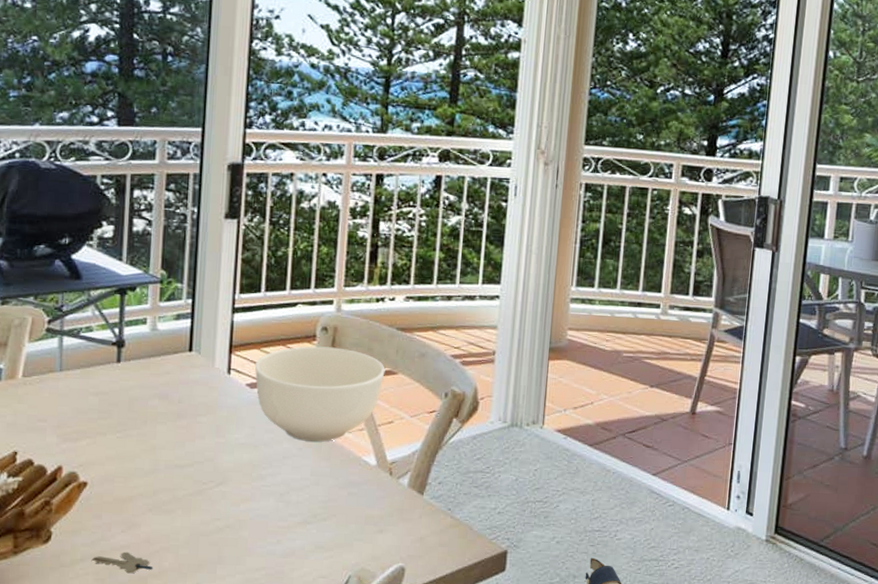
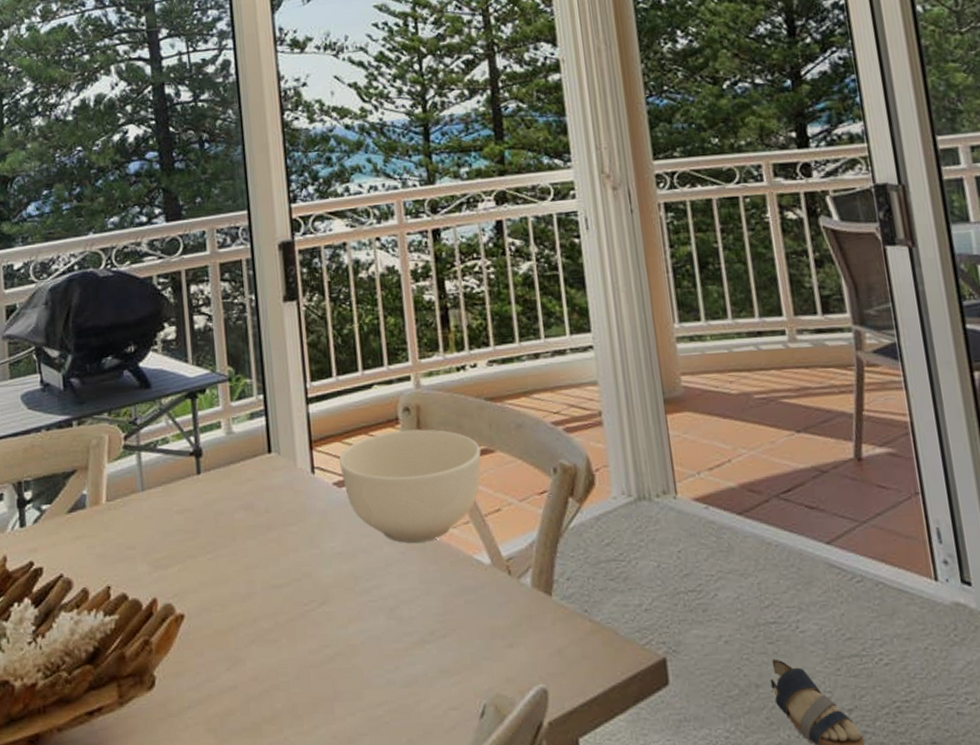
key: present [91,551,153,574] -> none [199,693,266,720]

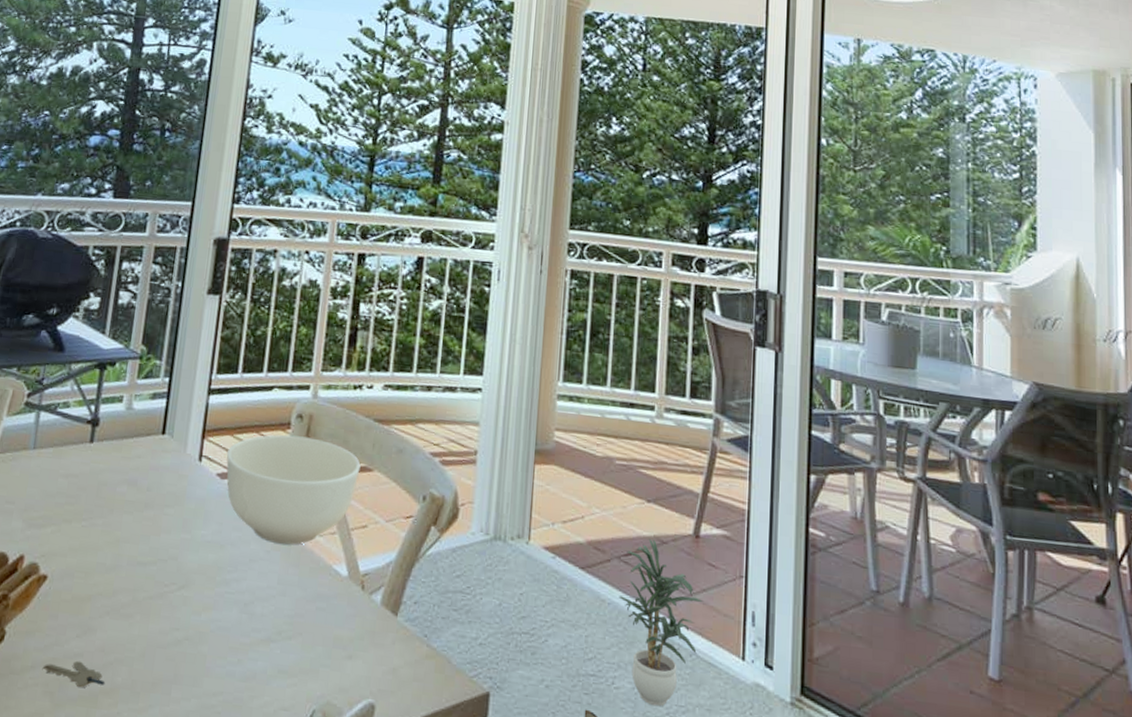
key: none [199,693,266,720] -> present [42,660,105,688]
potted plant: none [784,470,883,644] -> present [619,538,703,707]

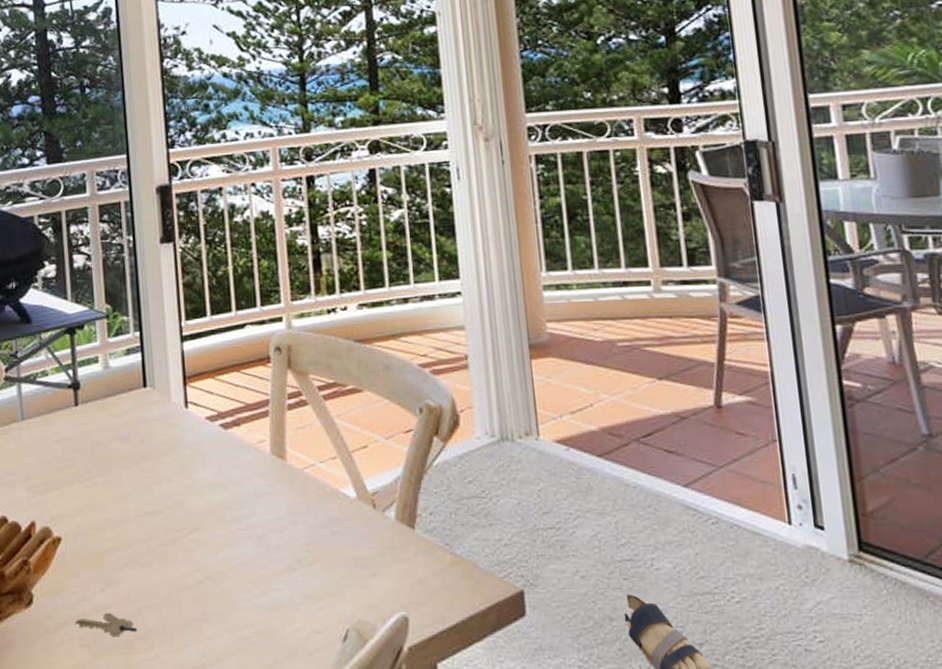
bowl: present [226,435,361,545] -> none [211,368,350,476]
potted plant: present [619,538,703,707] -> none [644,416,738,582]

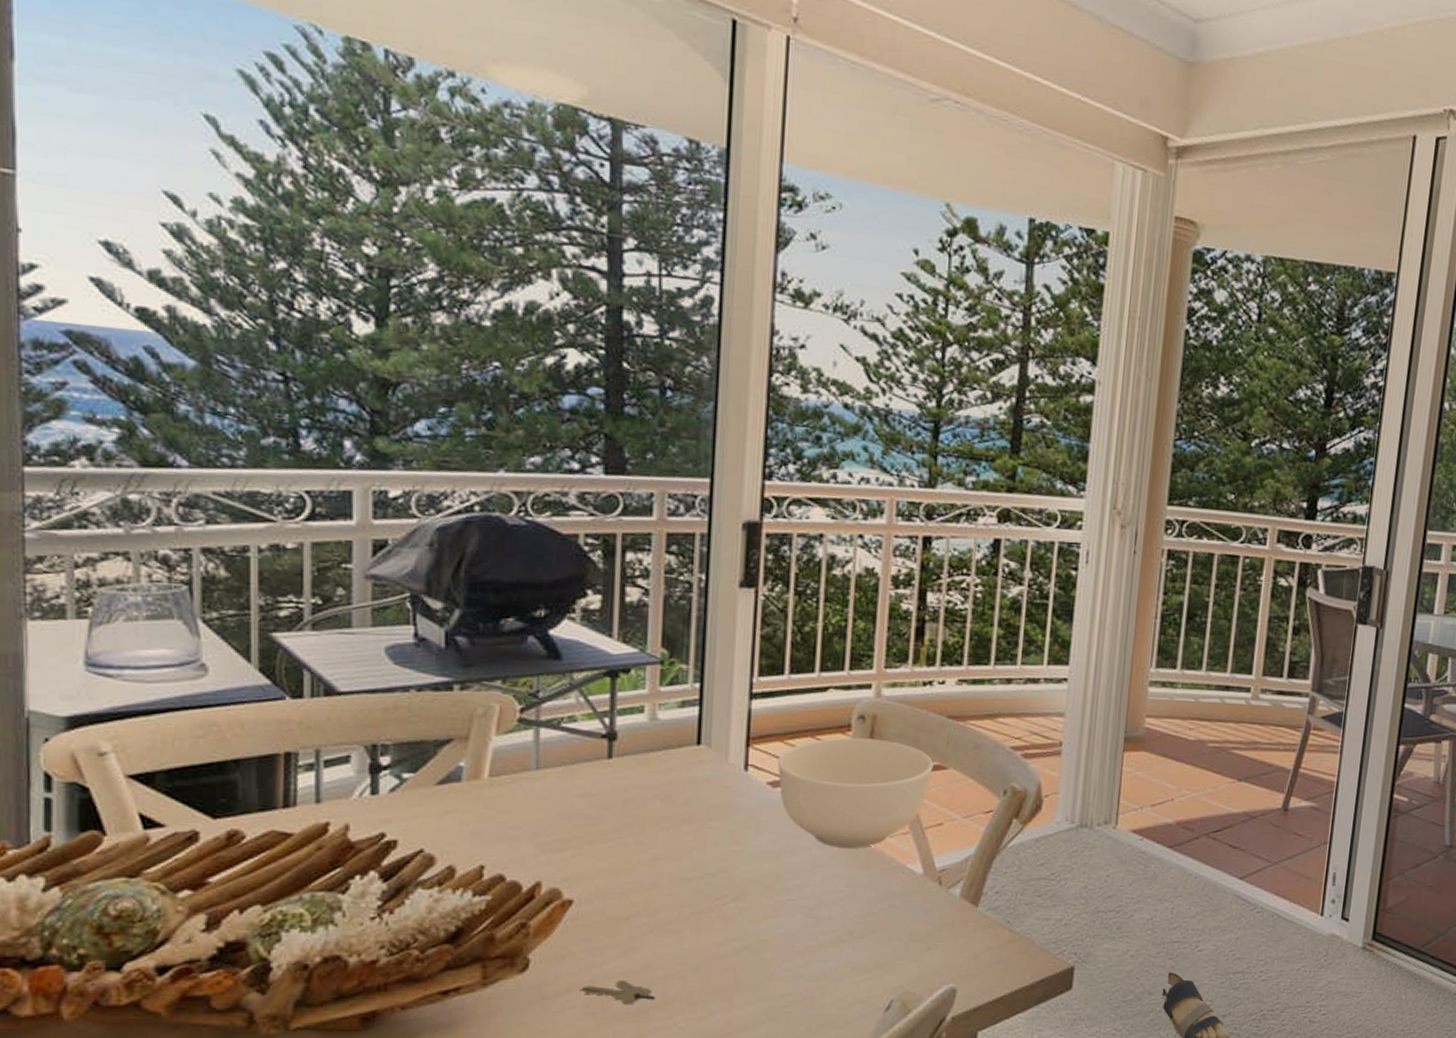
bowl: none [211,368,350,476] -> present [777,737,934,848]

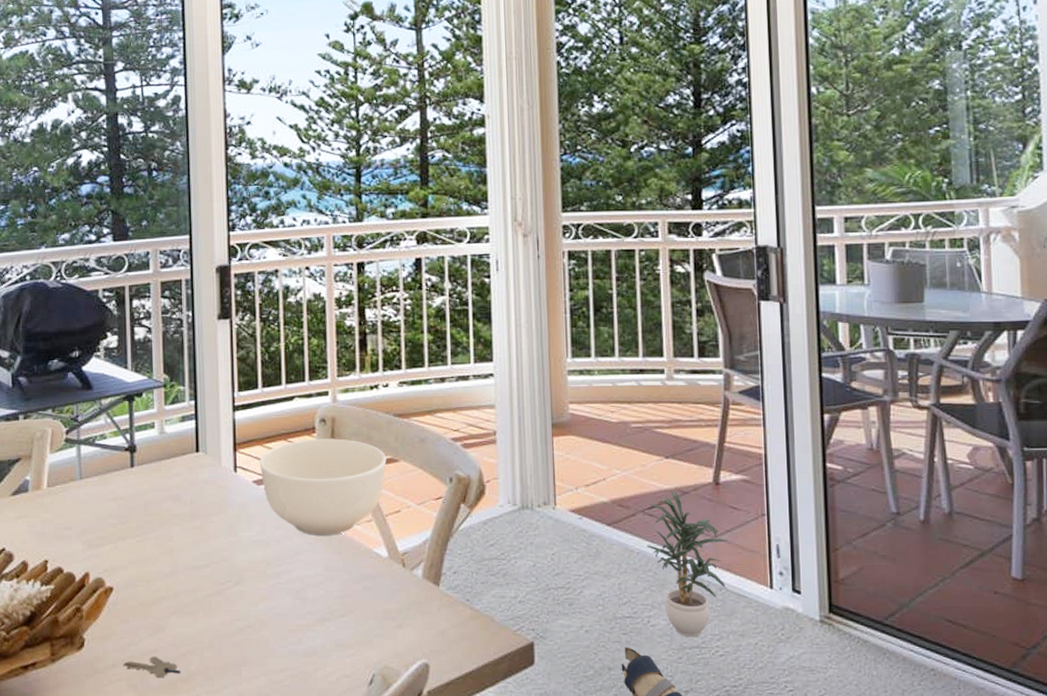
potted plant: none [1205,814,1287,963] -> present [646,490,728,638]

